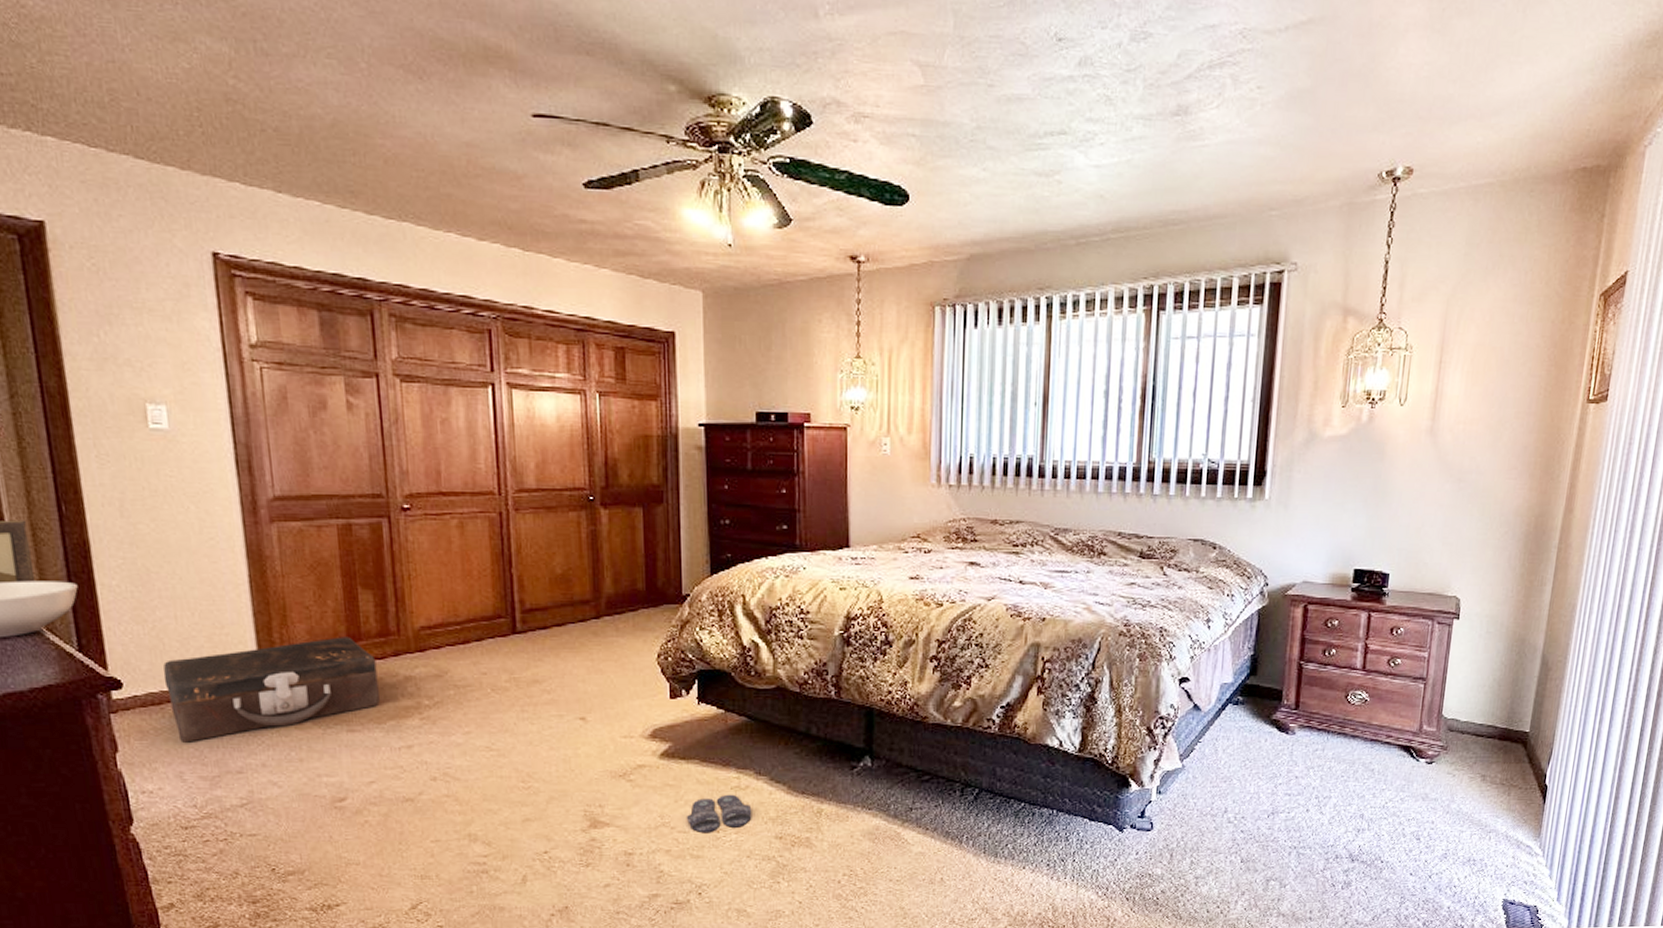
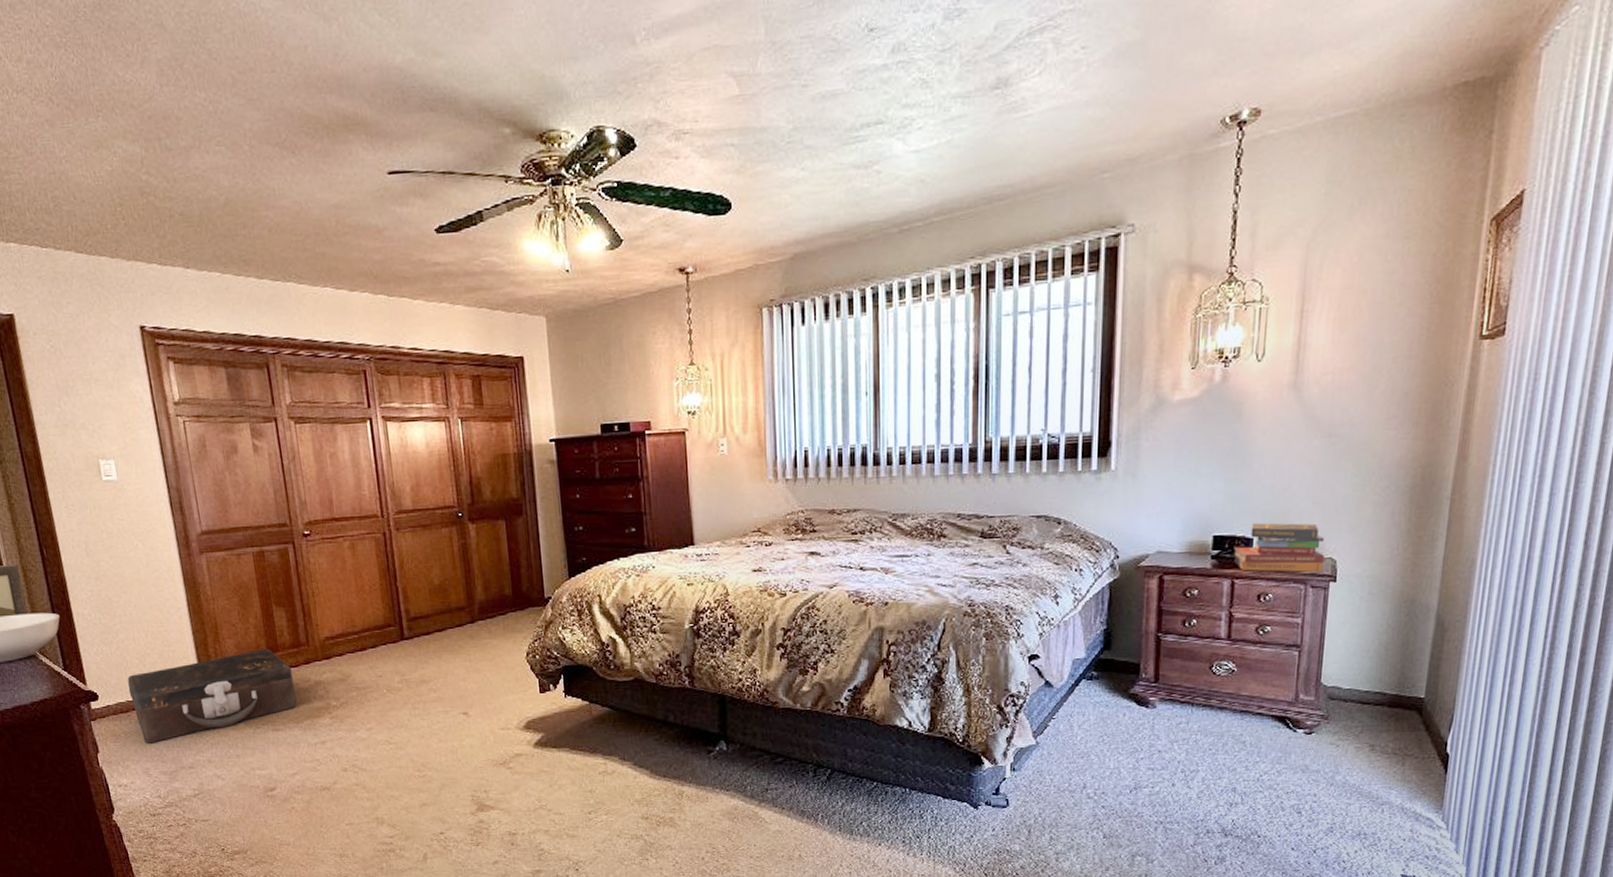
slippers: present [686,794,752,834] -> none [560,778,620,815]
books: none [1371,559,1451,610] -> present [1233,522,1324,573]

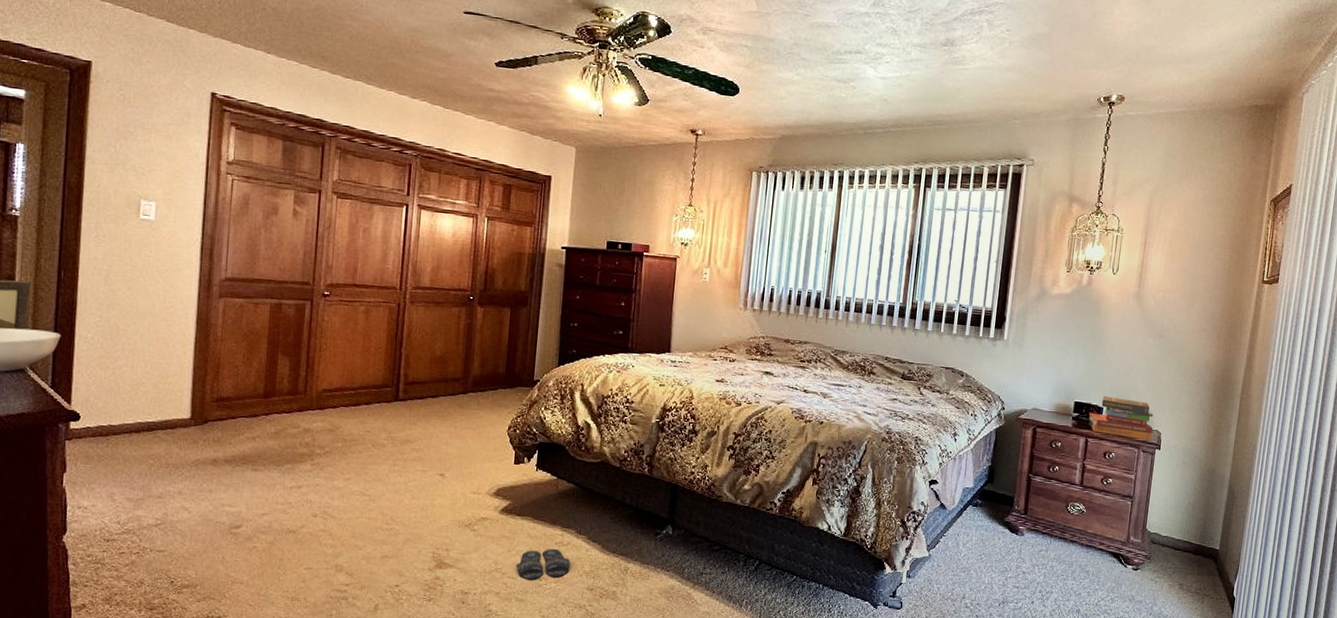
suitcase: present [127,649,297,744] -> none [113,392,284,469]
slippers: none [560,778,620,815] -> present [515,548,571,581]

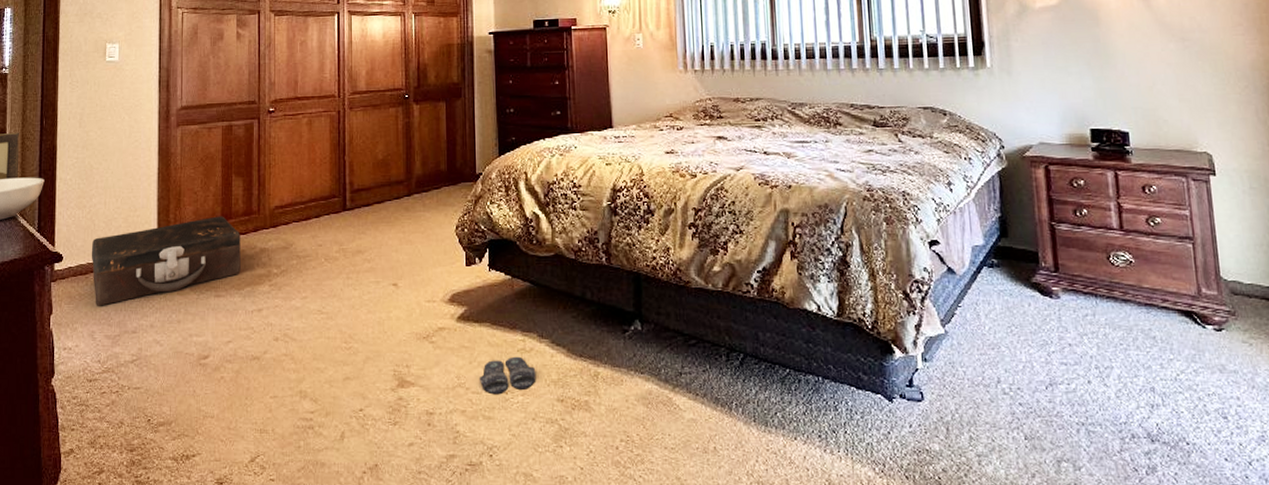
suitcase: none [113,392,284,469] -> present [91,216,241,306]
books: present [1088,396,1153,441] -> none [1112,118,1201,167]

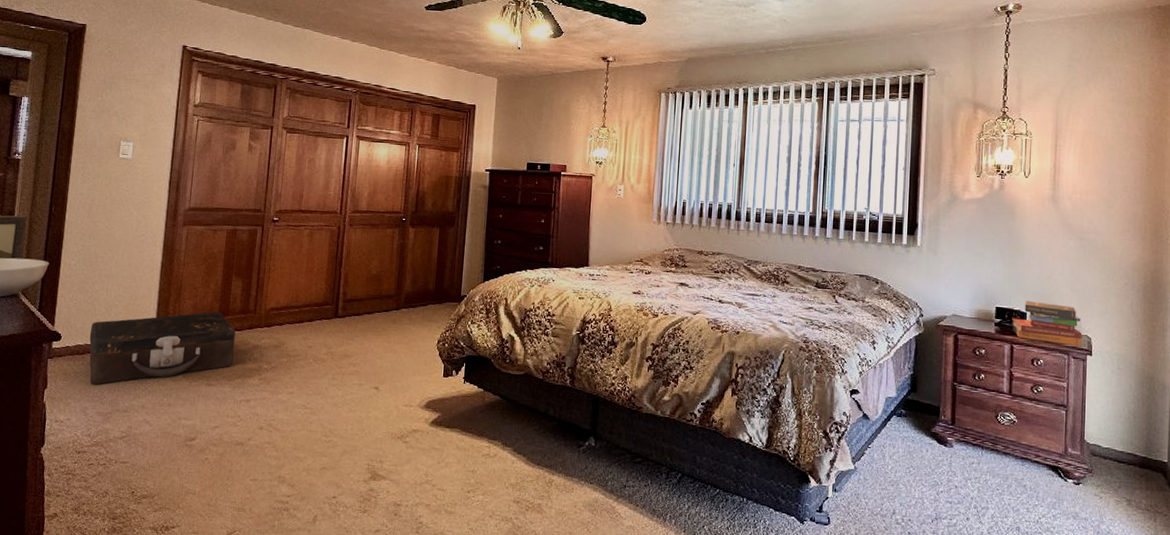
slippers: present [479,356,536,395] -> none [445,460,497,493]
books: none [1112,118,1201,167] -> present [1012,300,1081,347]

